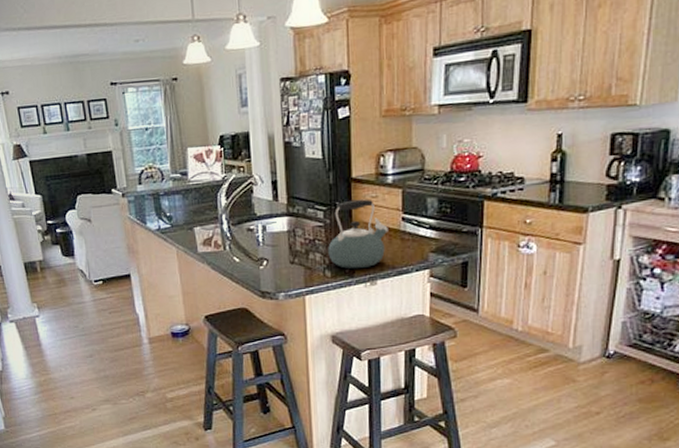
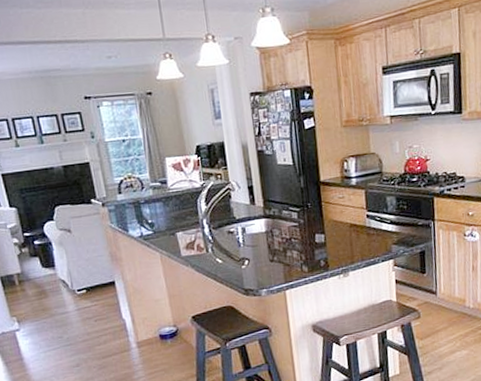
kettle: present [328,199,388,269] -> none [303,199,356,263]

